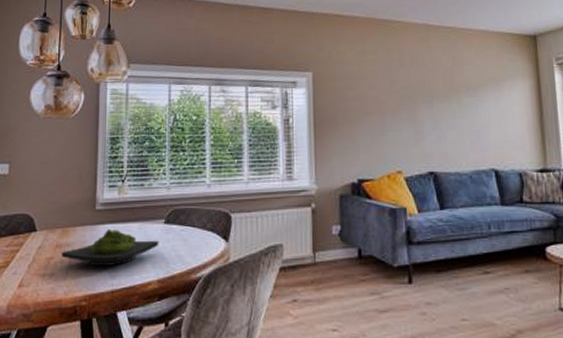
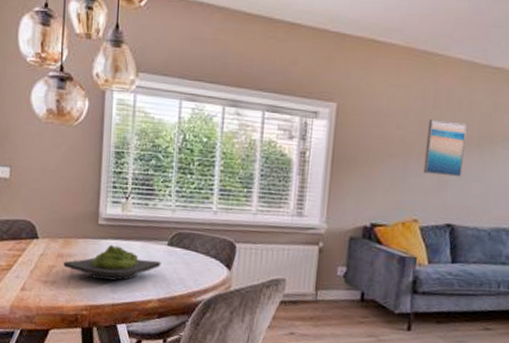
wall art: none [397,76,435,127] -> present [423,118,467,177]

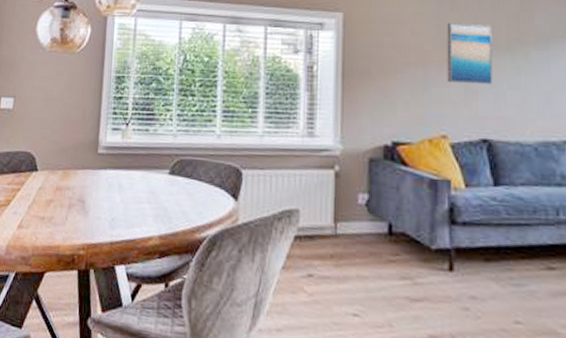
wasabi: present [63,244,161,281] -> none [61,174,163,216]

